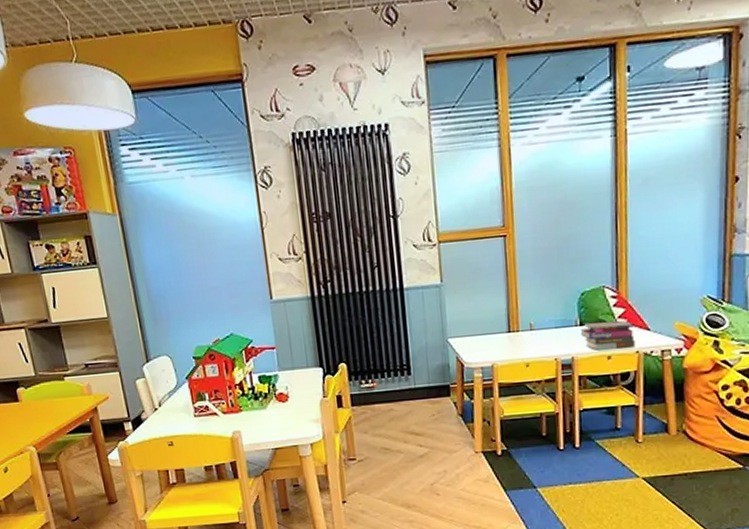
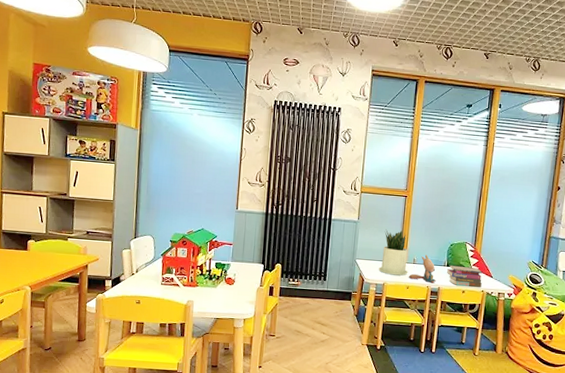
planter: none [481,286,525,352] -> present [378,229,408,276]
toy animal: none [525,314,567,354] -> present [408,254,436,284]

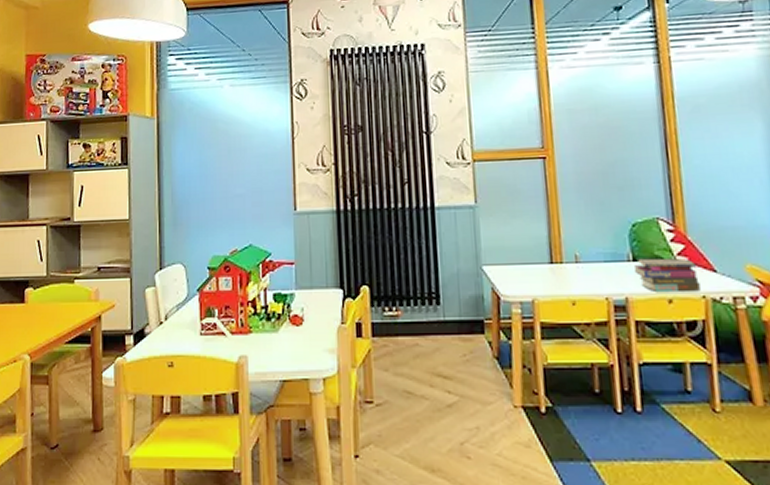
planter: present [378,229,408,276] -> none [519,211,570,285]
toy animal: present [408,254,436,284] -> none [571,245,619,292]

